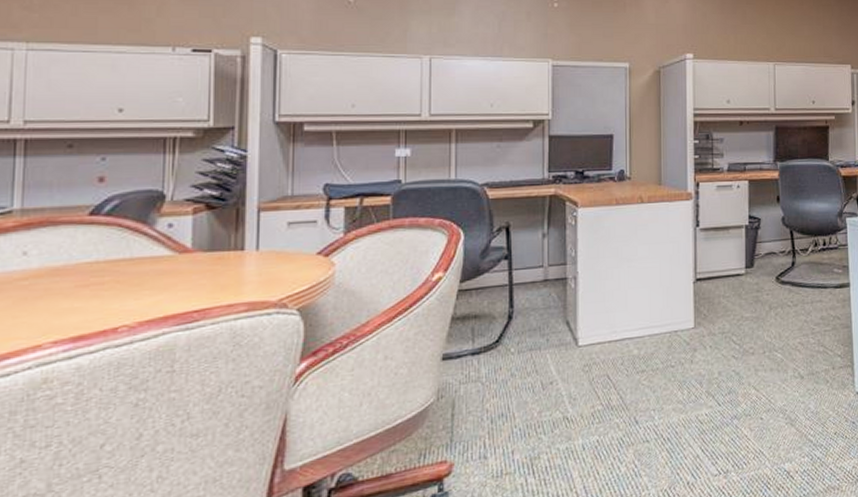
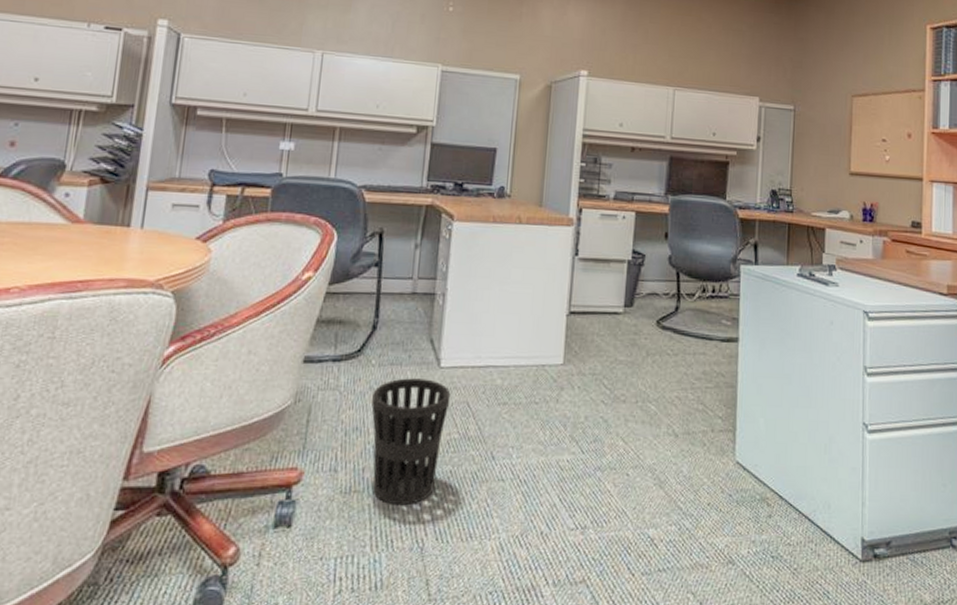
wastebasket: none [515,358,591,481] -> present [371,378,451,506]

